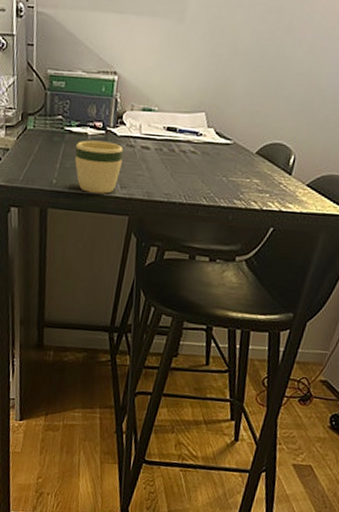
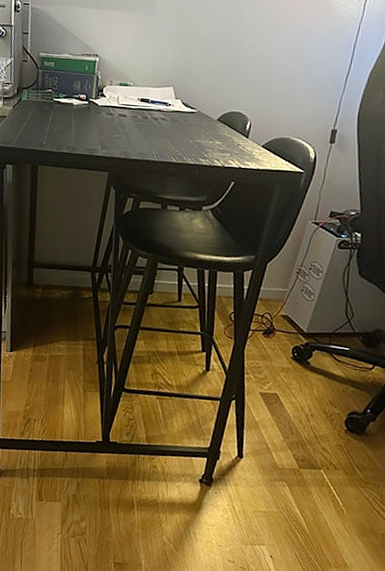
mug: present [75,140,123,194] -> none [62,109,104,153]

